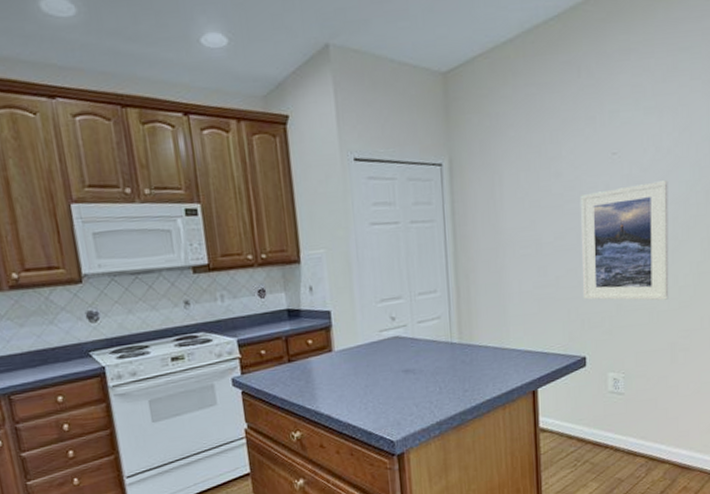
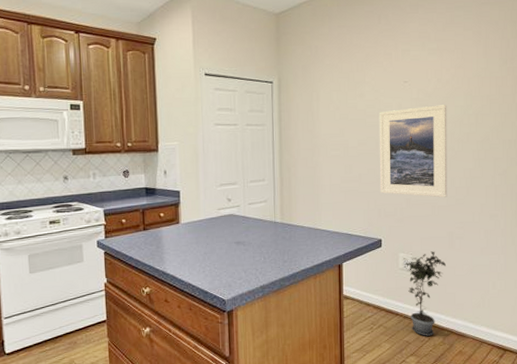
potted plant: none [614,367,667,472] -> present [404,251,446,336]

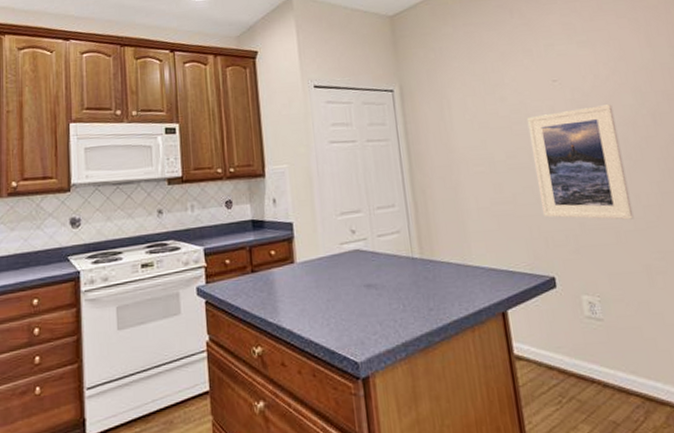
potted plant: present [404,251,446,336] -> none [591,291,652,414]

